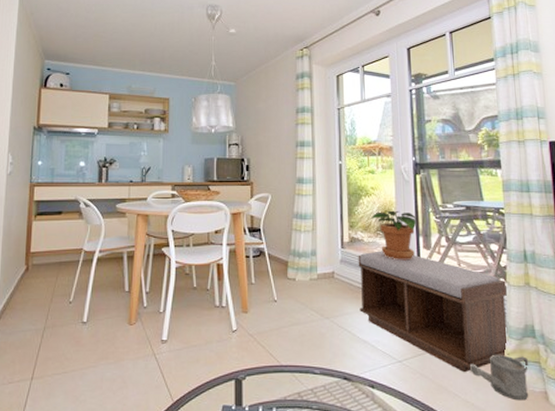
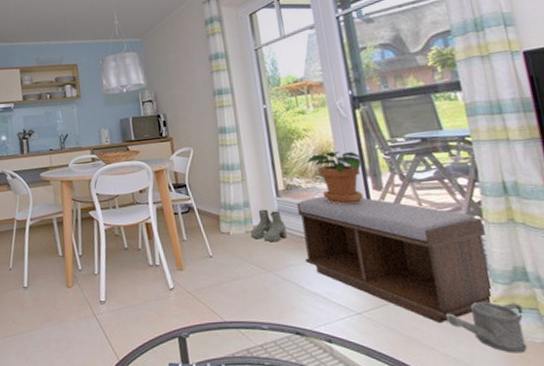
boots: none [314,259,346,291] -> present [250,209,287,243]

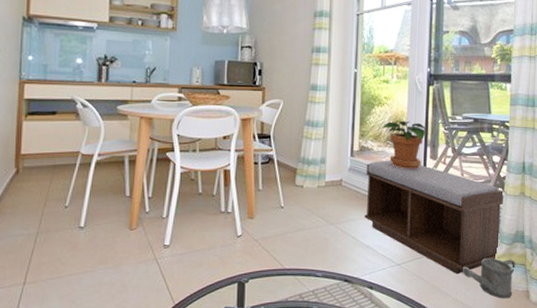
boots: present [250,209,287,243] -> none [321,167,353,198]

